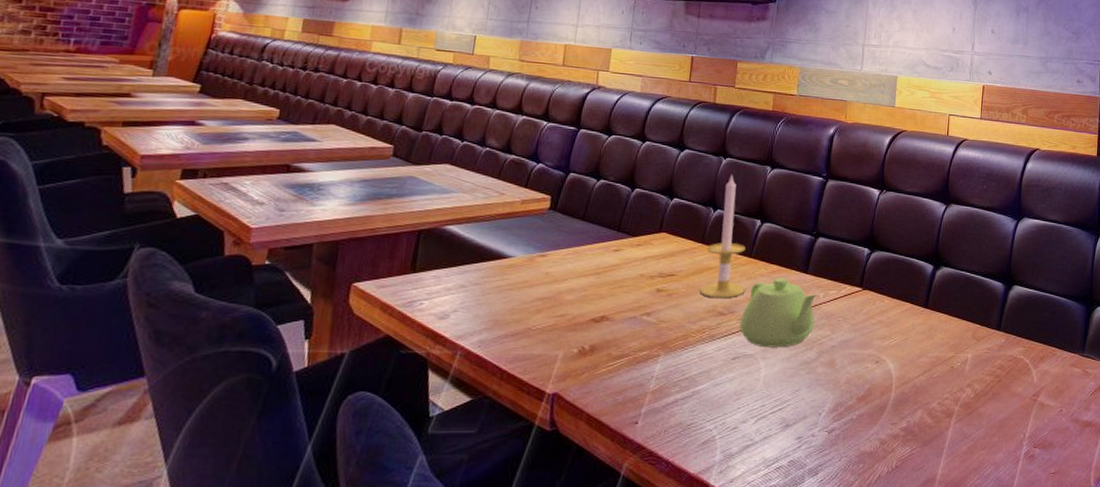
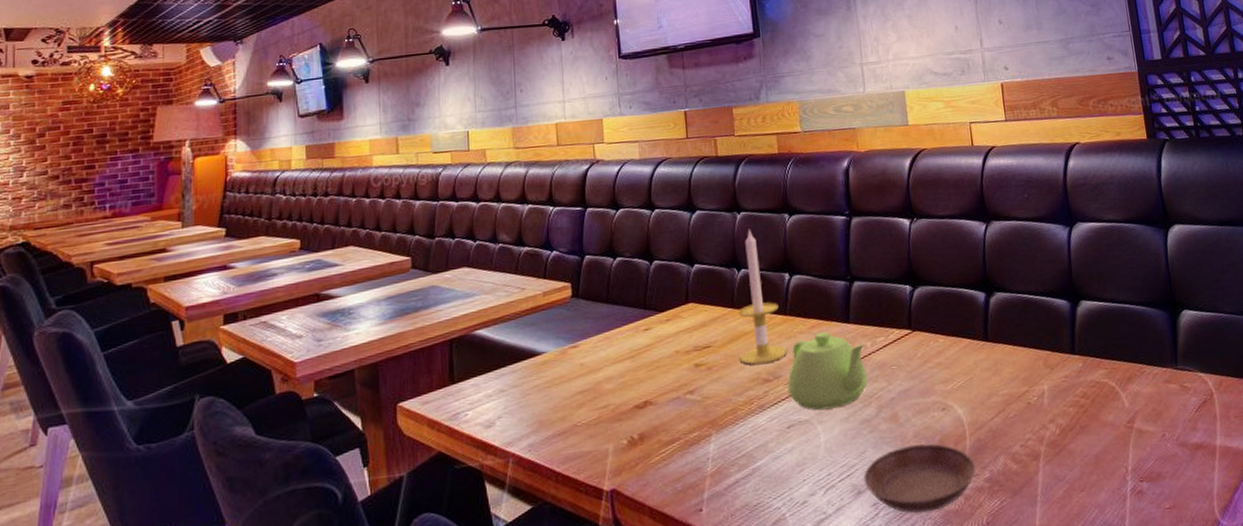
saucer: none [793,390,895,451] -> present [864,443,975,513]

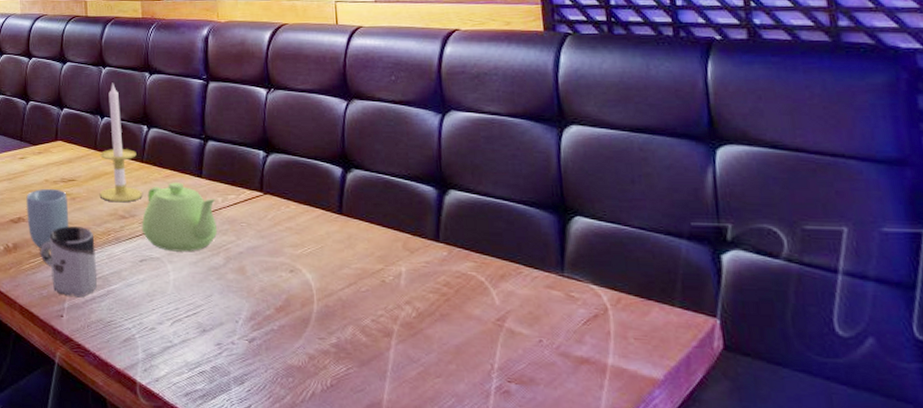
cup: none [653,360,706,434] -> present [26,188,69,250]
cup: none [672,399,740,486] -> present [40,225,97,298]
saucer: present [864,443,975,513] -> none [209,298,321,363]

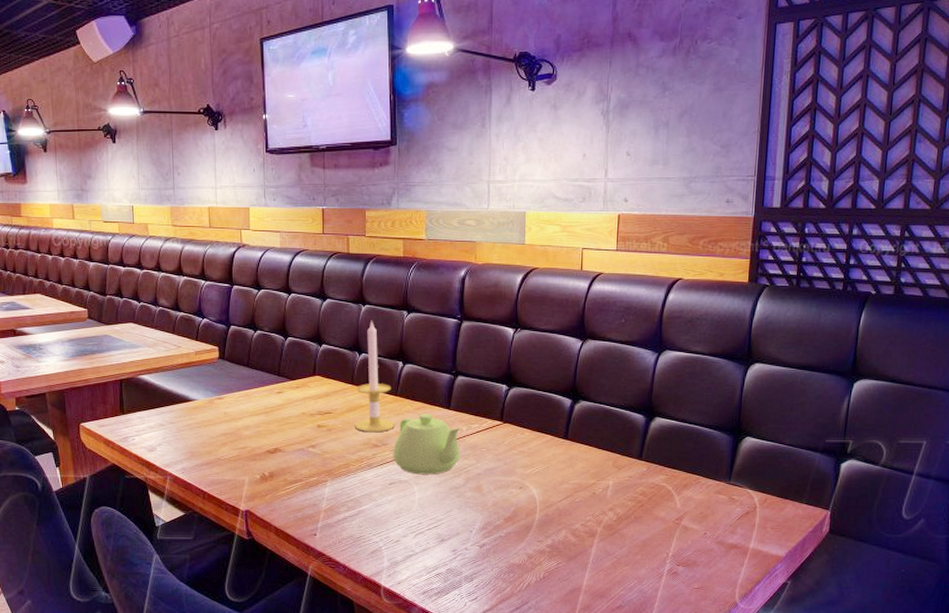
cup: present [26,188,69,250] -> none [283,420,325,477]
cup: present [40,225,97,298] -> none [296,454,349,518]

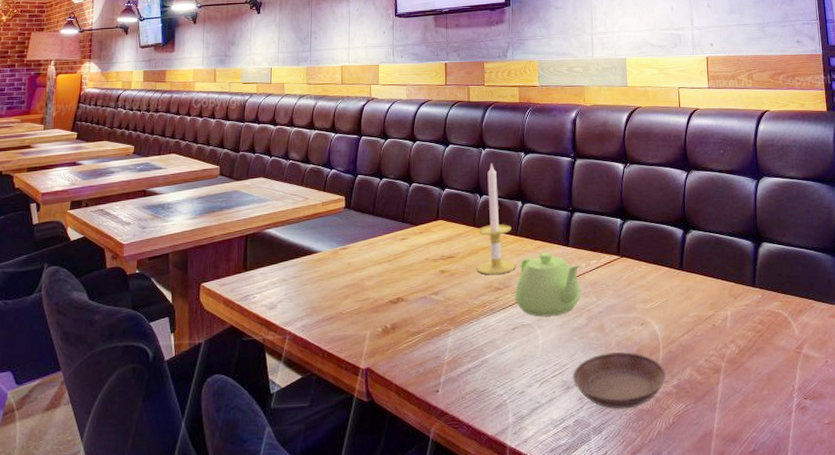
saucer: none [448,512,540,562] -> present [573,352,666,410]

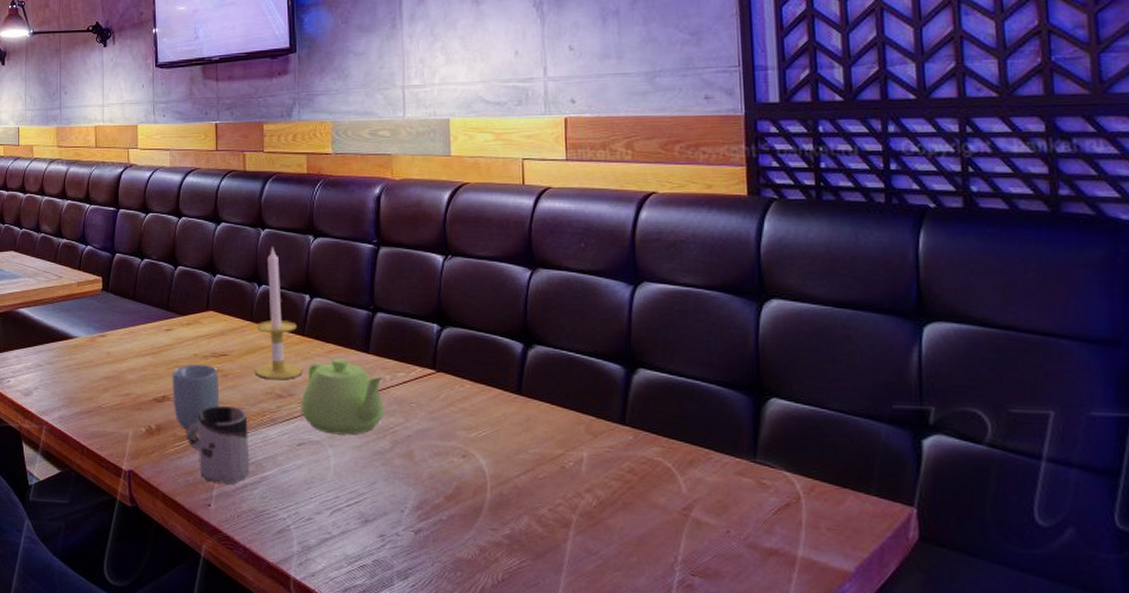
cup: none [406,266,447,327] -> present [172,363,220,432]
cup: none [418,301,472,371] -> present [186,405,249,485]
saucer: present [573,352,666,410] -> none [372,486,494,556]

